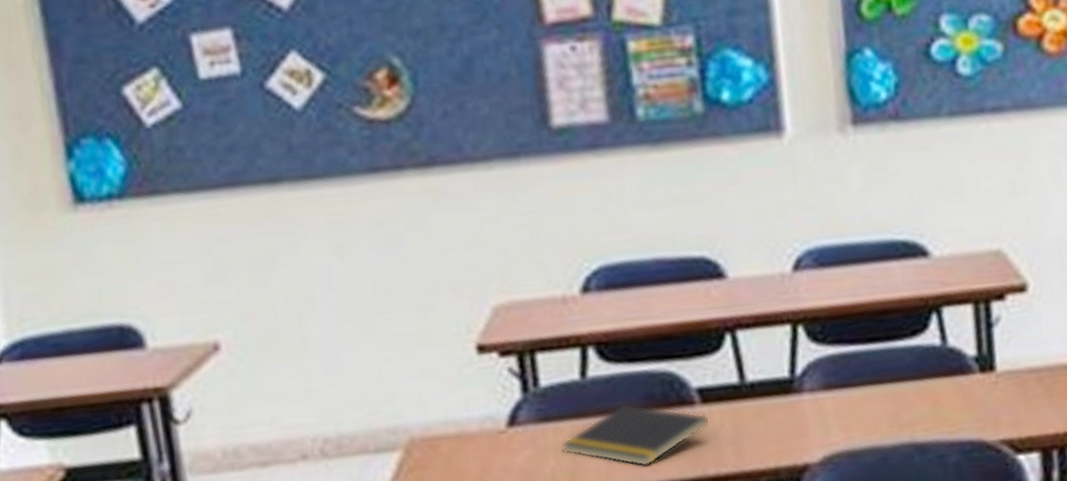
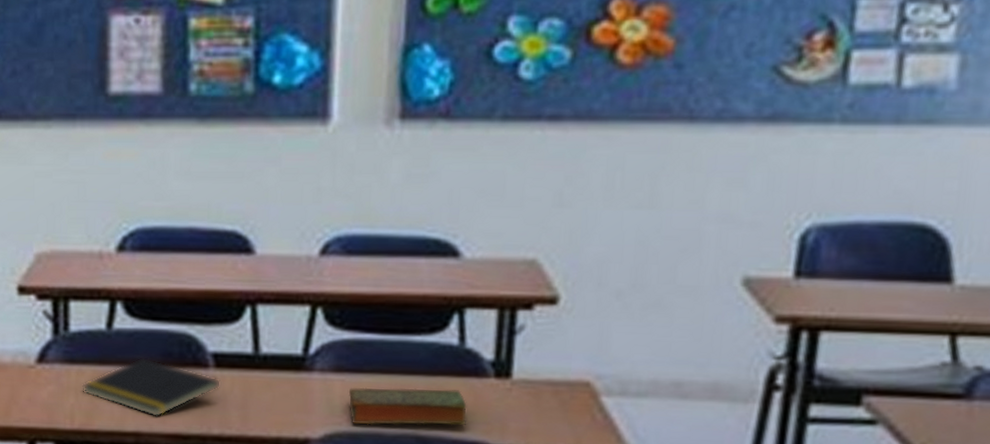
book: none [841,391,960,442] -> present [348,387,467,426]

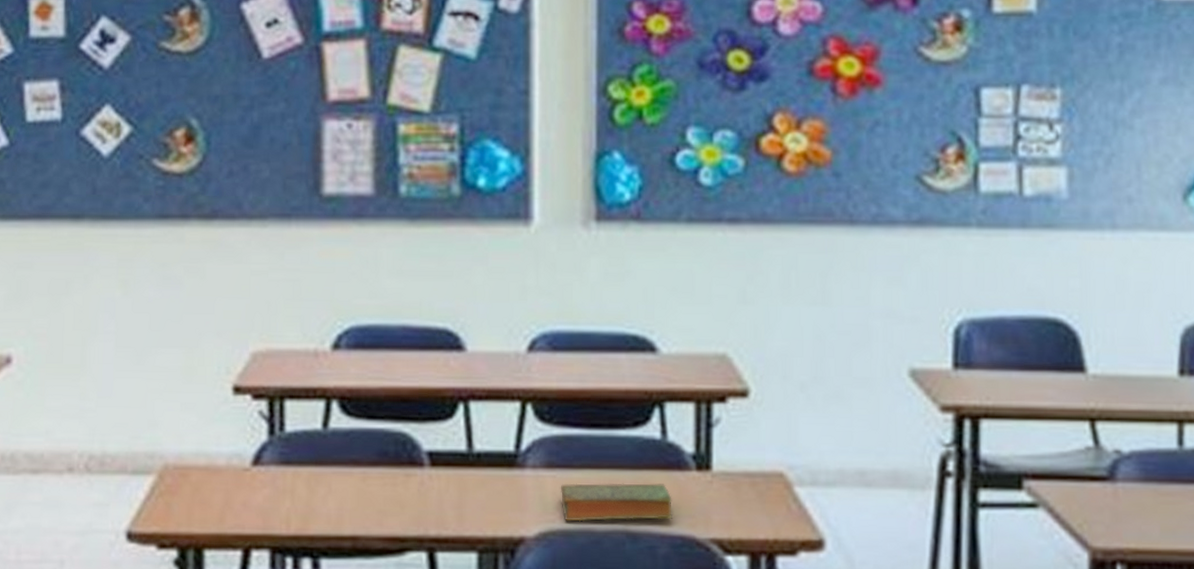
notepad: present [82,357,221,418] -> none [298,457,437,520]

